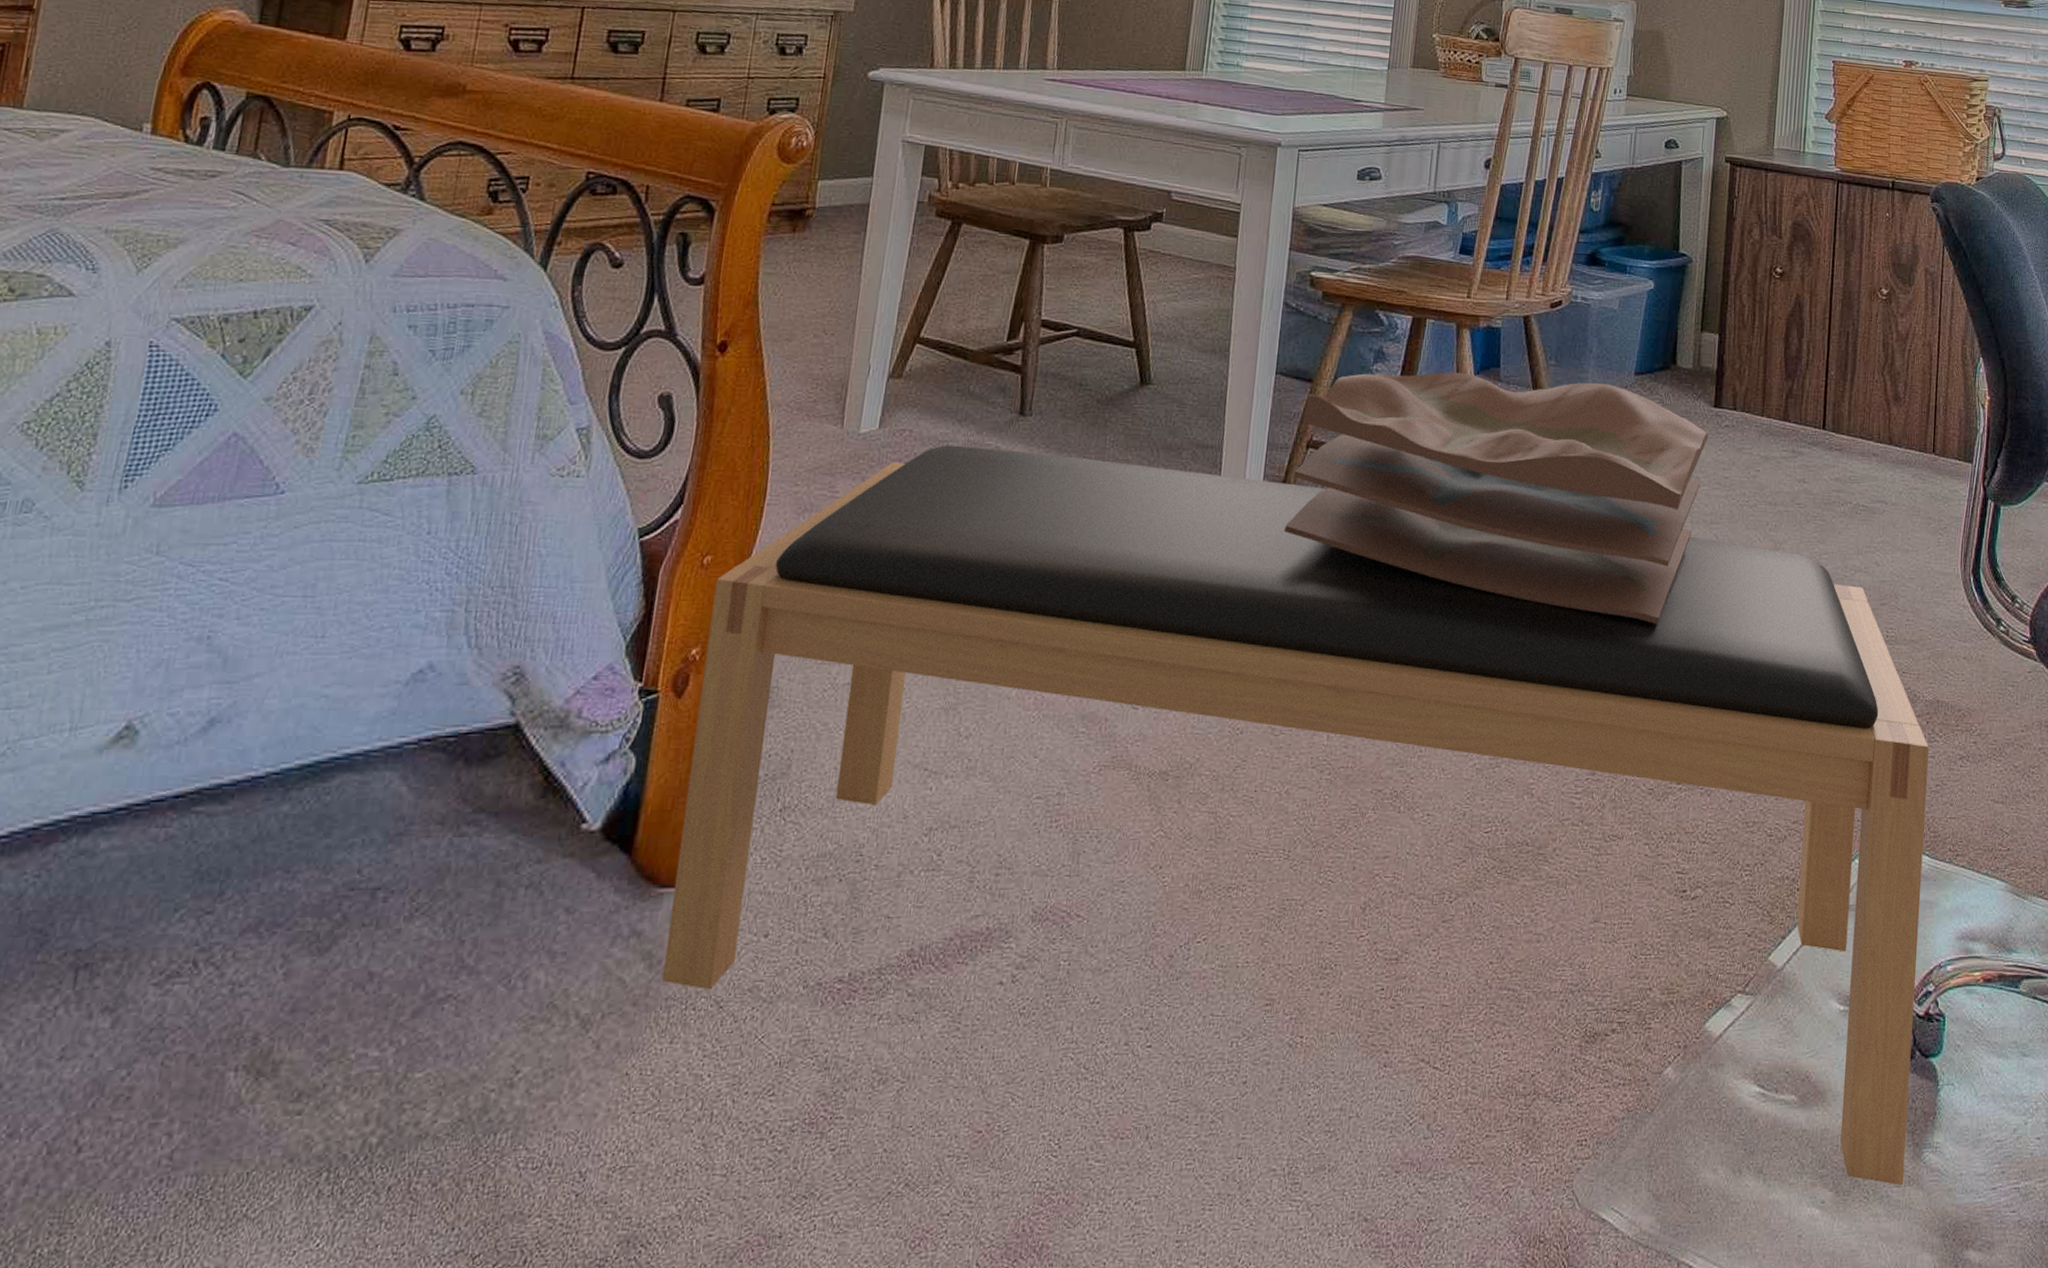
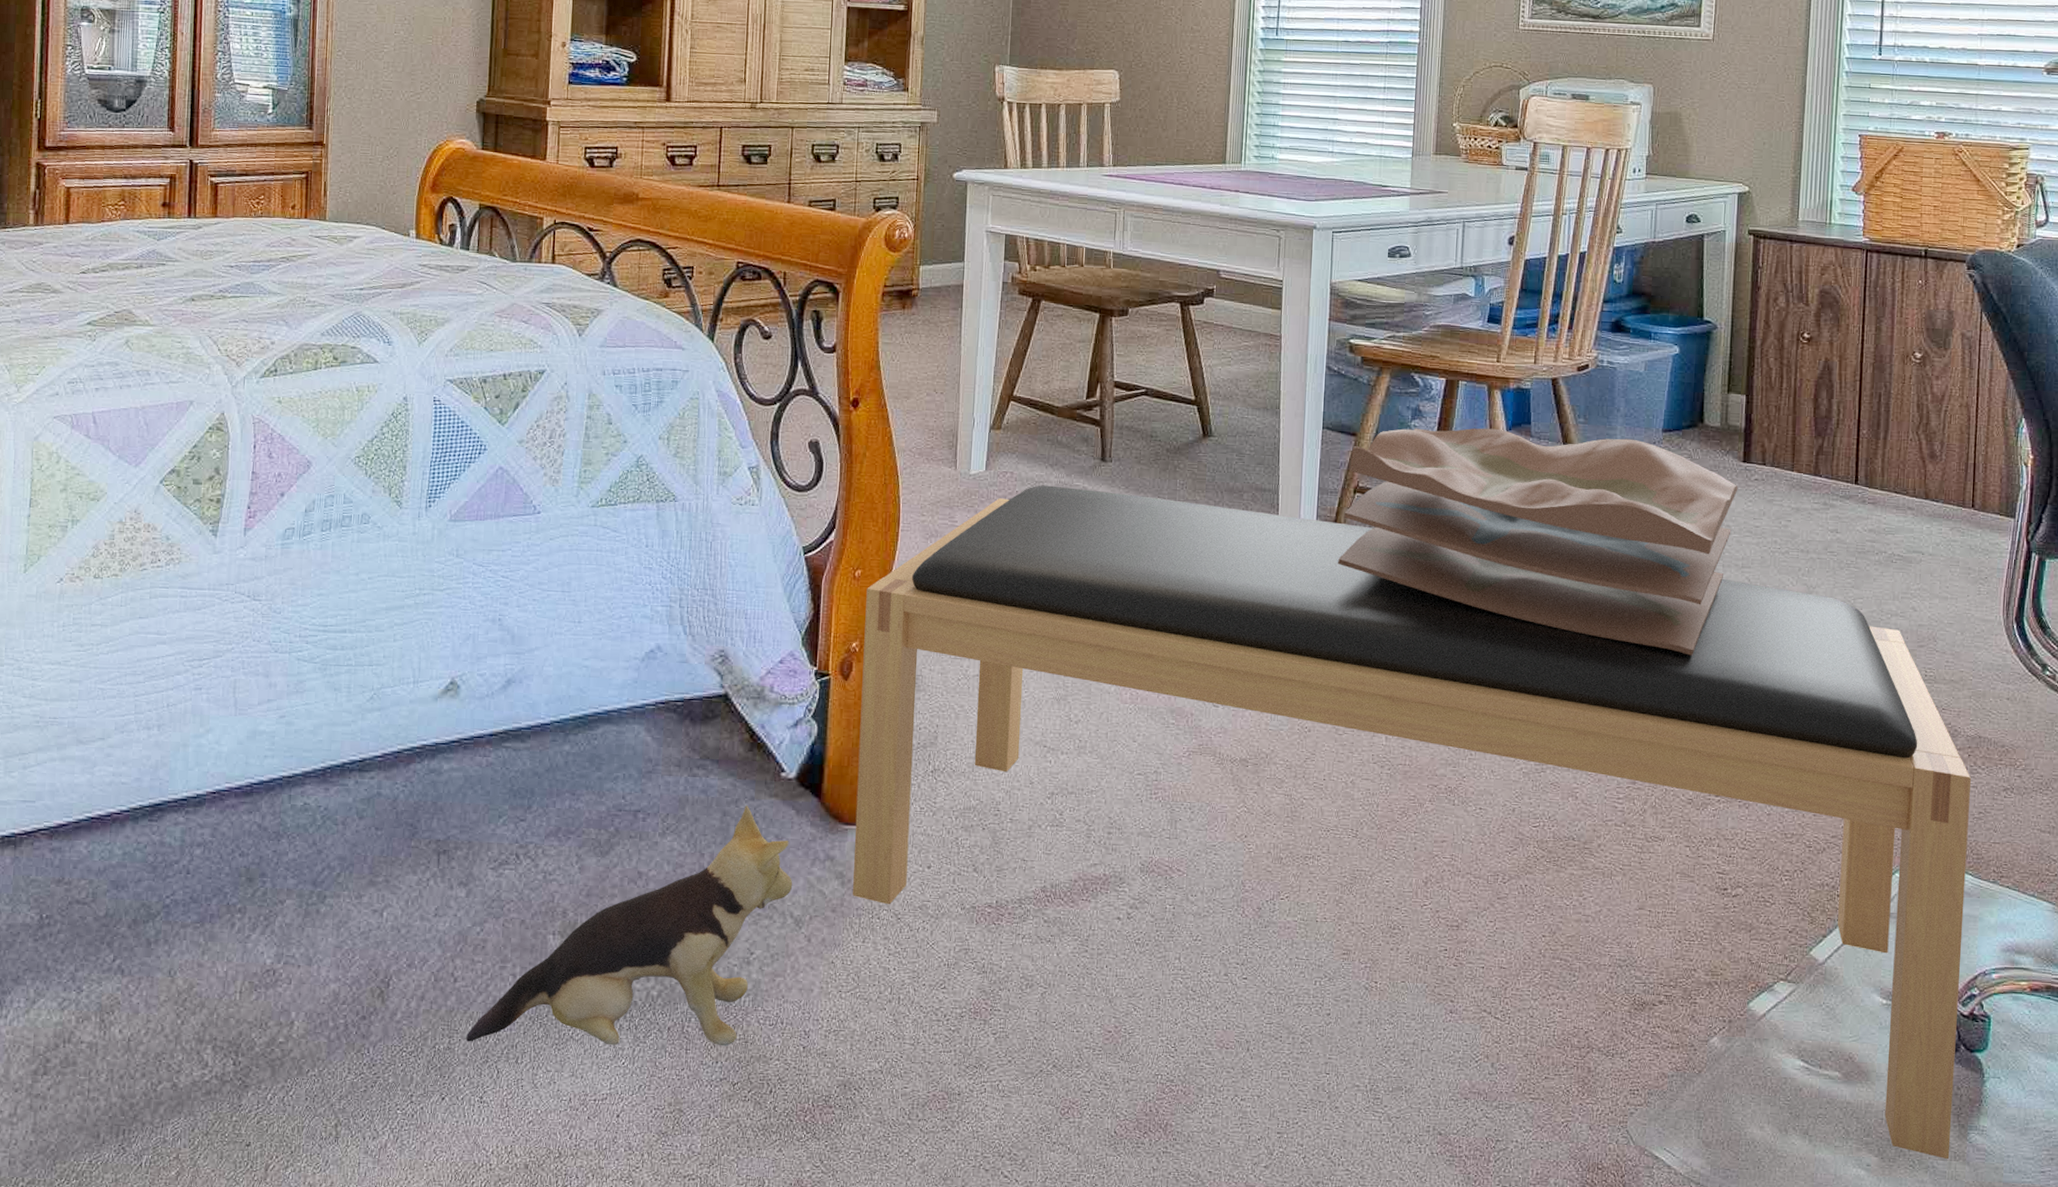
plush toy: none [85,870,584,1239] -> present [466,804,793,1047]

